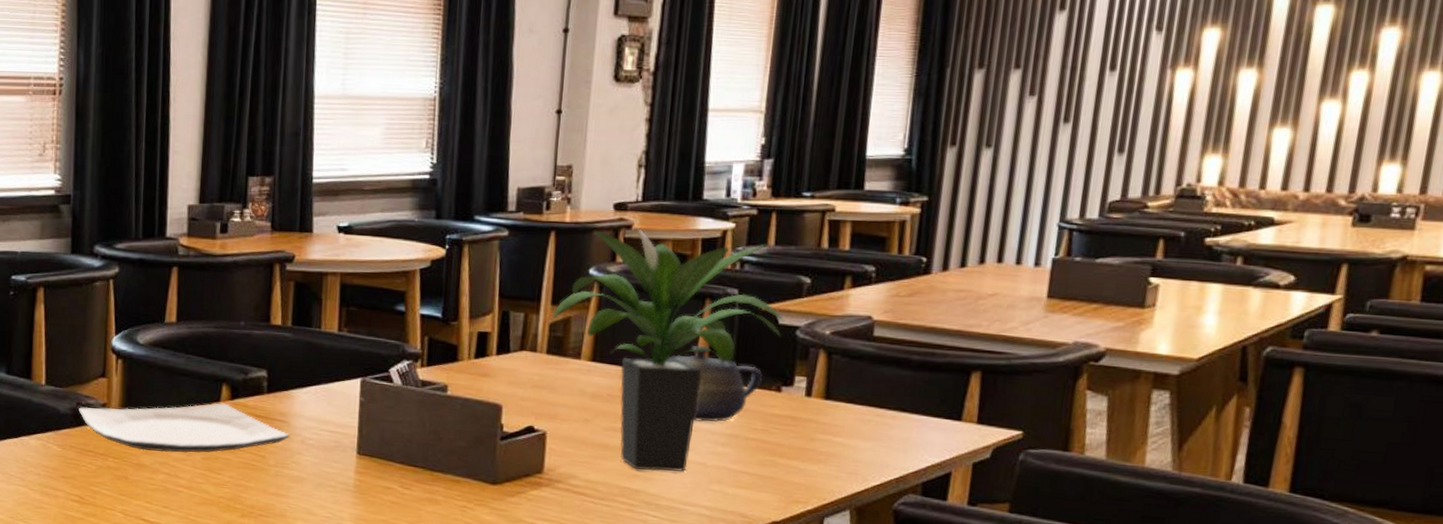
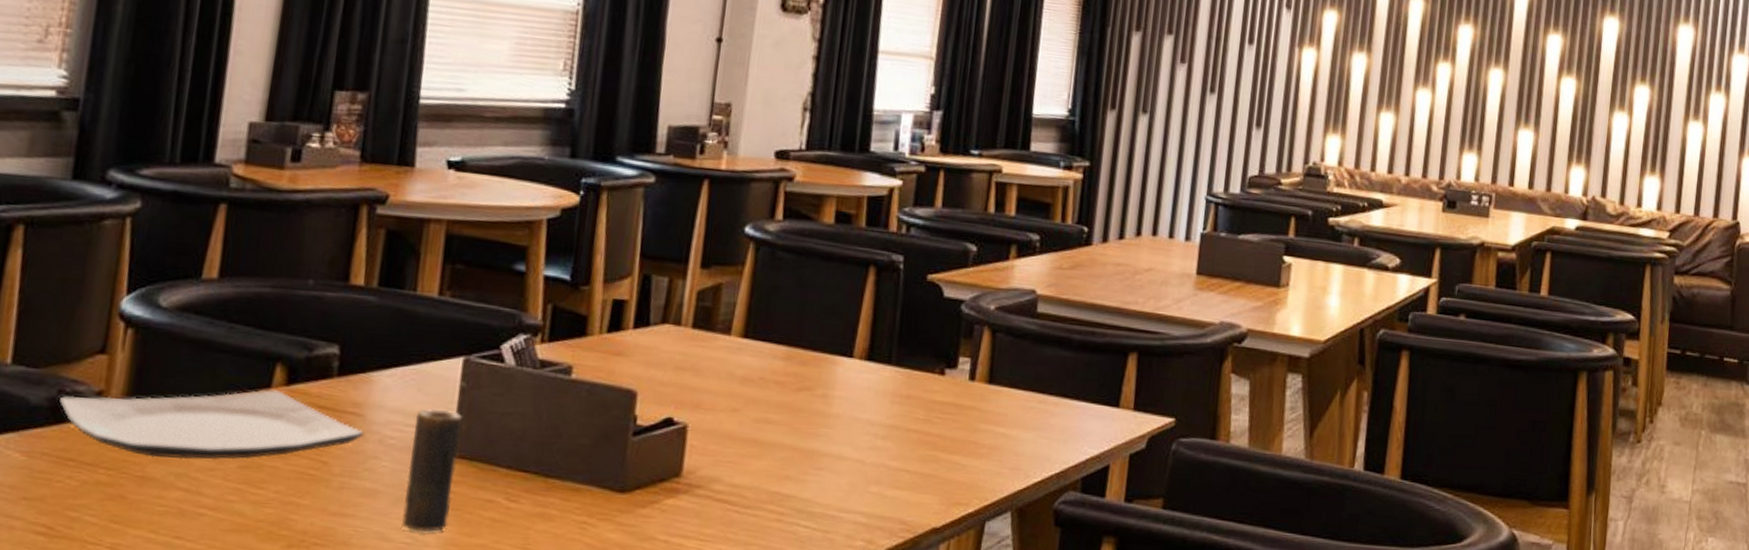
candle: none [323,418,364,510] -> present [402,409,464,532]
potted plant: present [552,230,783,472] -> none [701,180,949,471]
teapot: present [667,345,762,423] -> none [826,320,926,411]

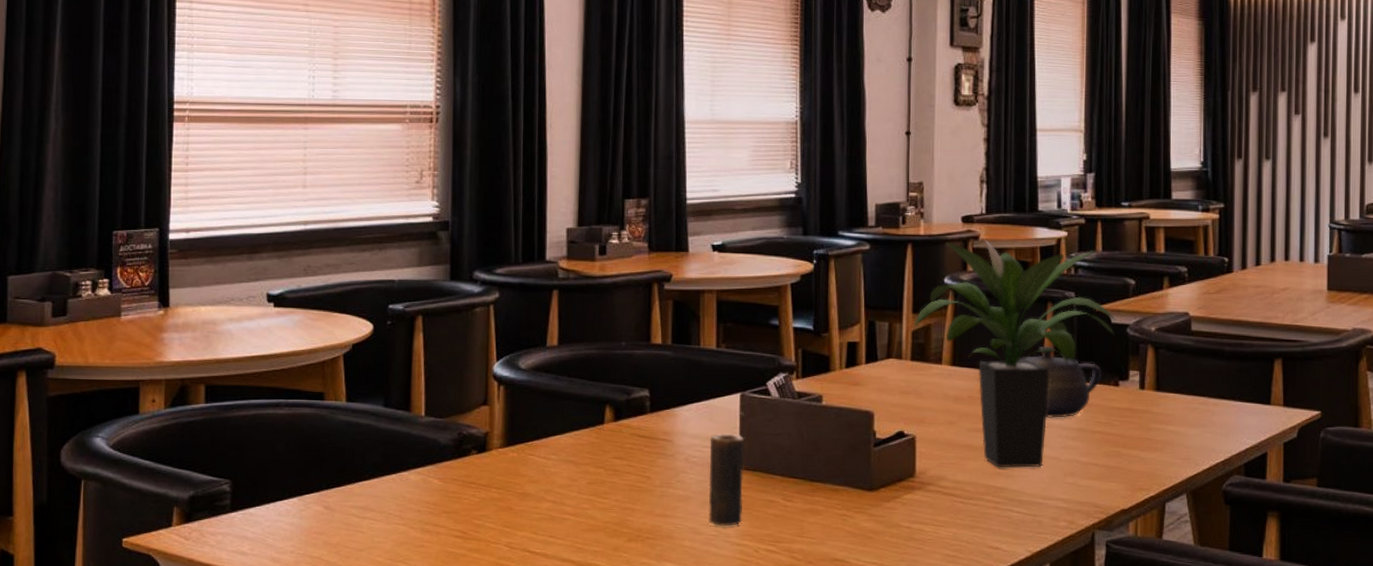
plate: present [59,389,364,460] -> none [460,425,674,480]
potted plant: none [701,180,949,471] -> present [914,240,1115,468]
teapot: none [826,320,926,411] -> present [1018,346,1101,418]

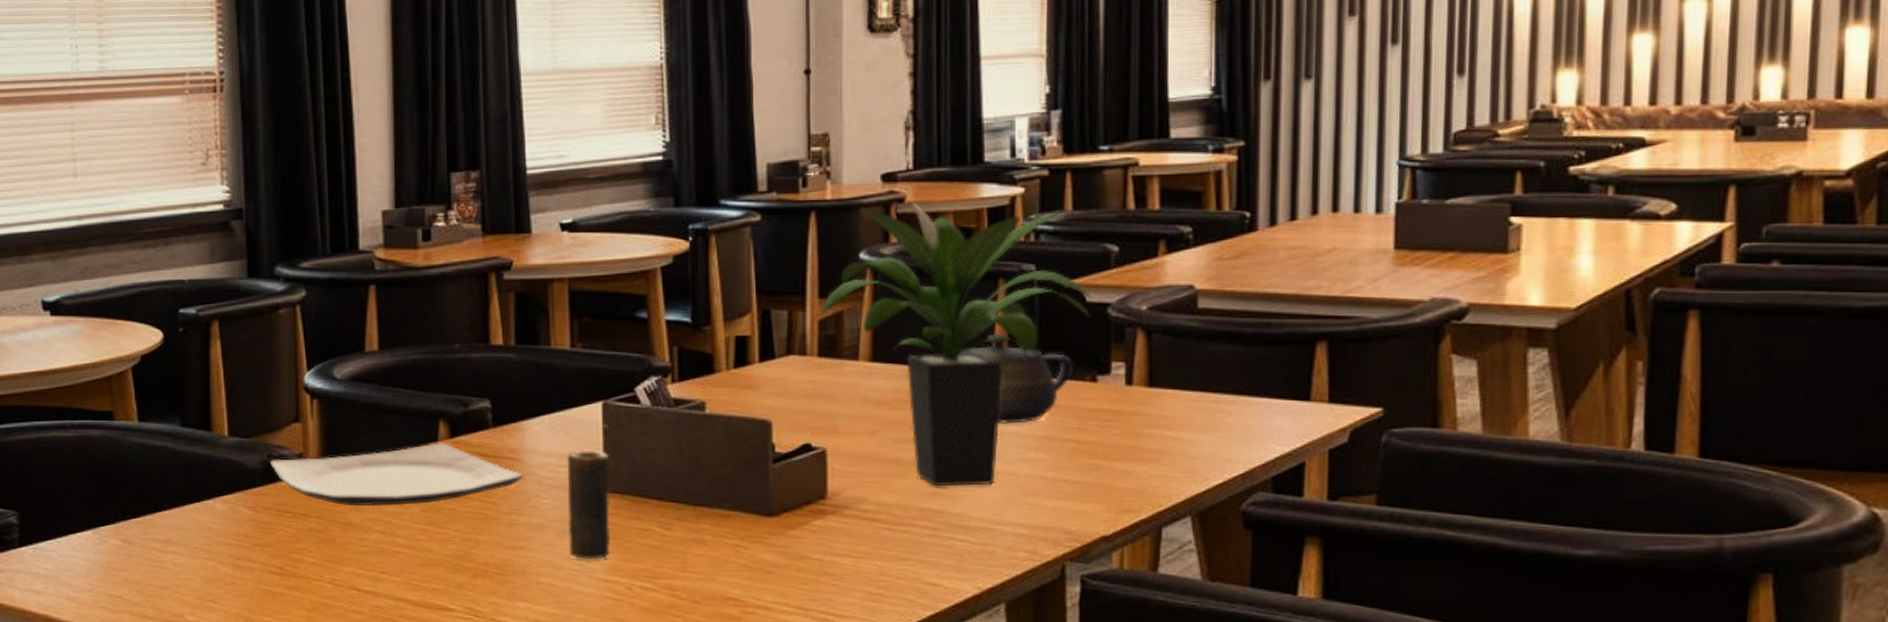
plate: none [460,425,674,480] -> present [270,443,524,507]

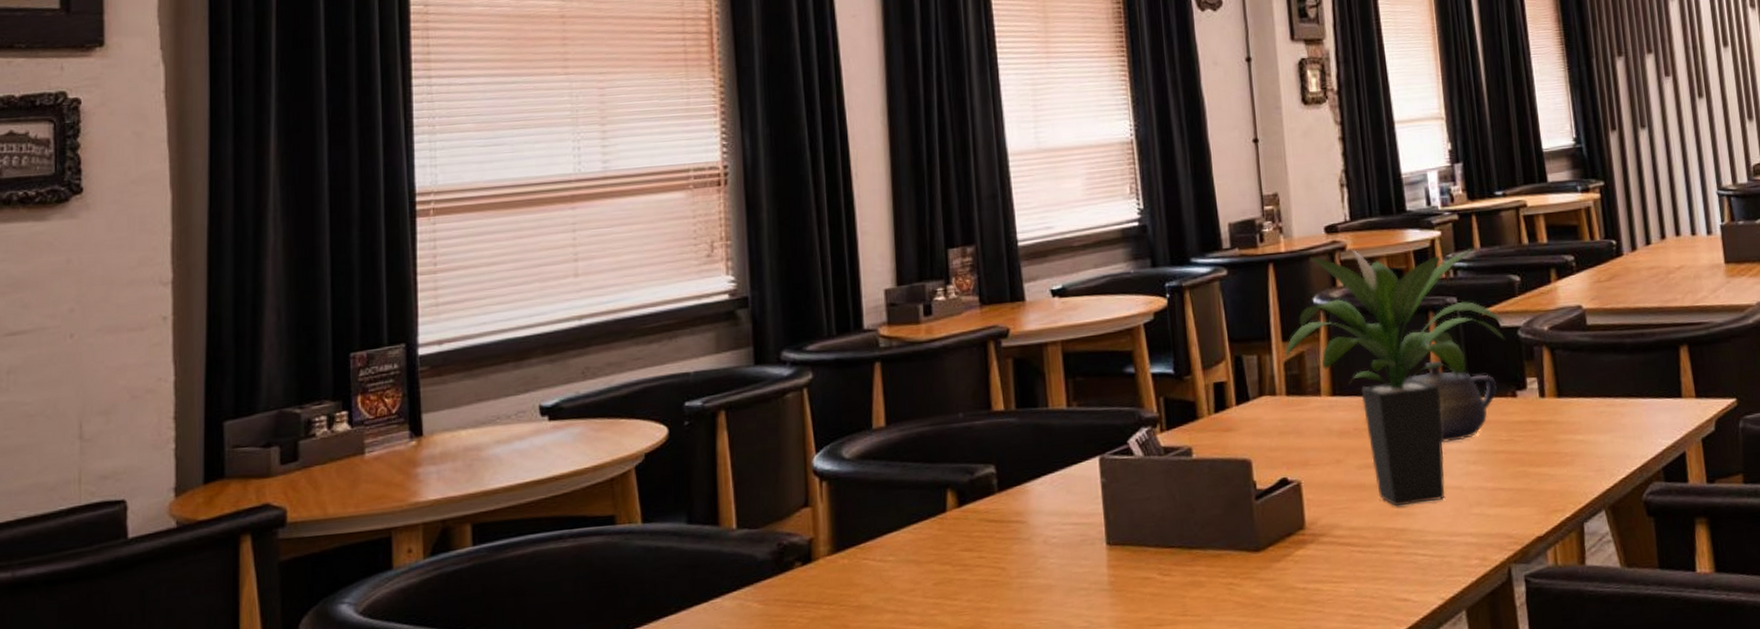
plate: present [270,443,524,507] -> none [780,512,1030,588]
candle: present [567,451,610,560] -> none [1070,505,1115,616]

